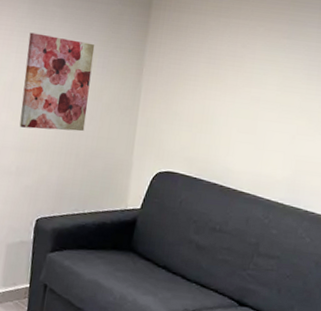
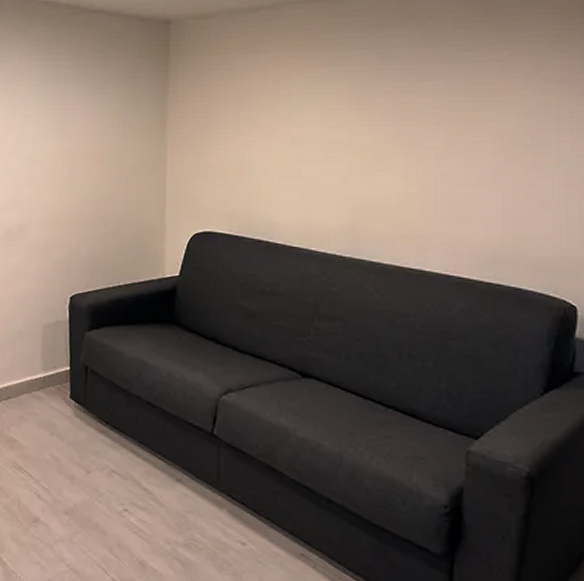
wall art: present [19,32,95,132] -> none [43,99,113,201]

